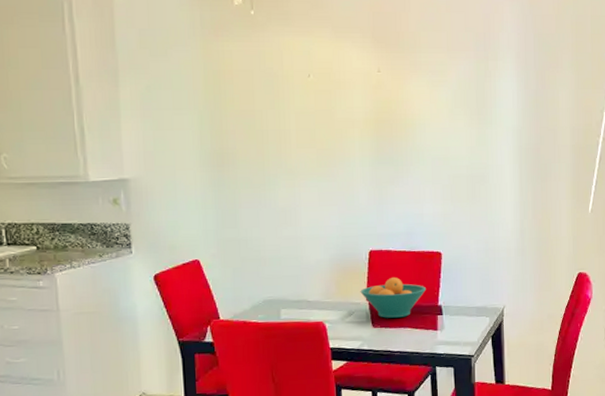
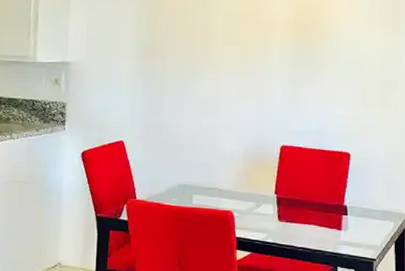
fruit bowl: present [360,277,427,318] -> none [269,173,334,214]

